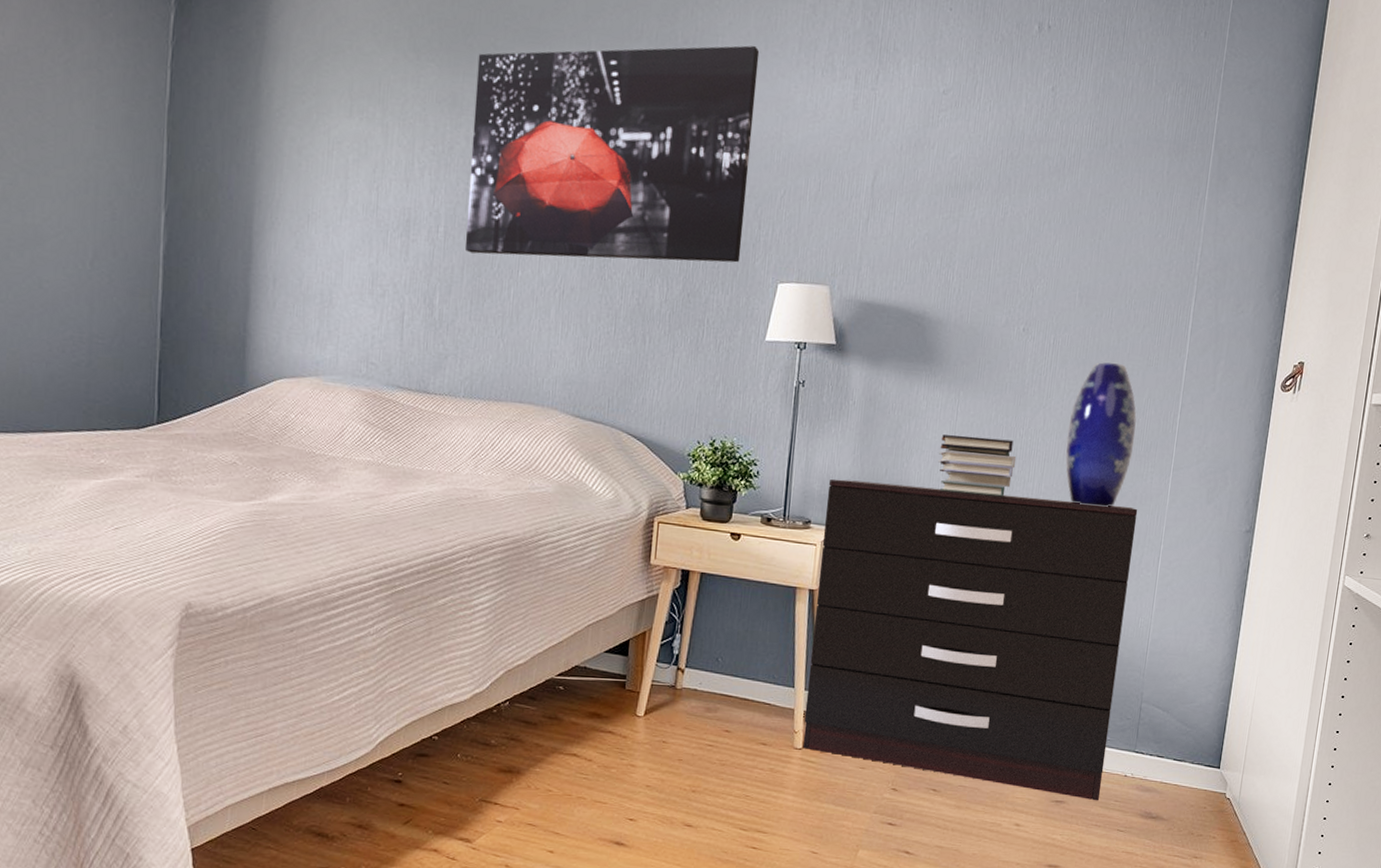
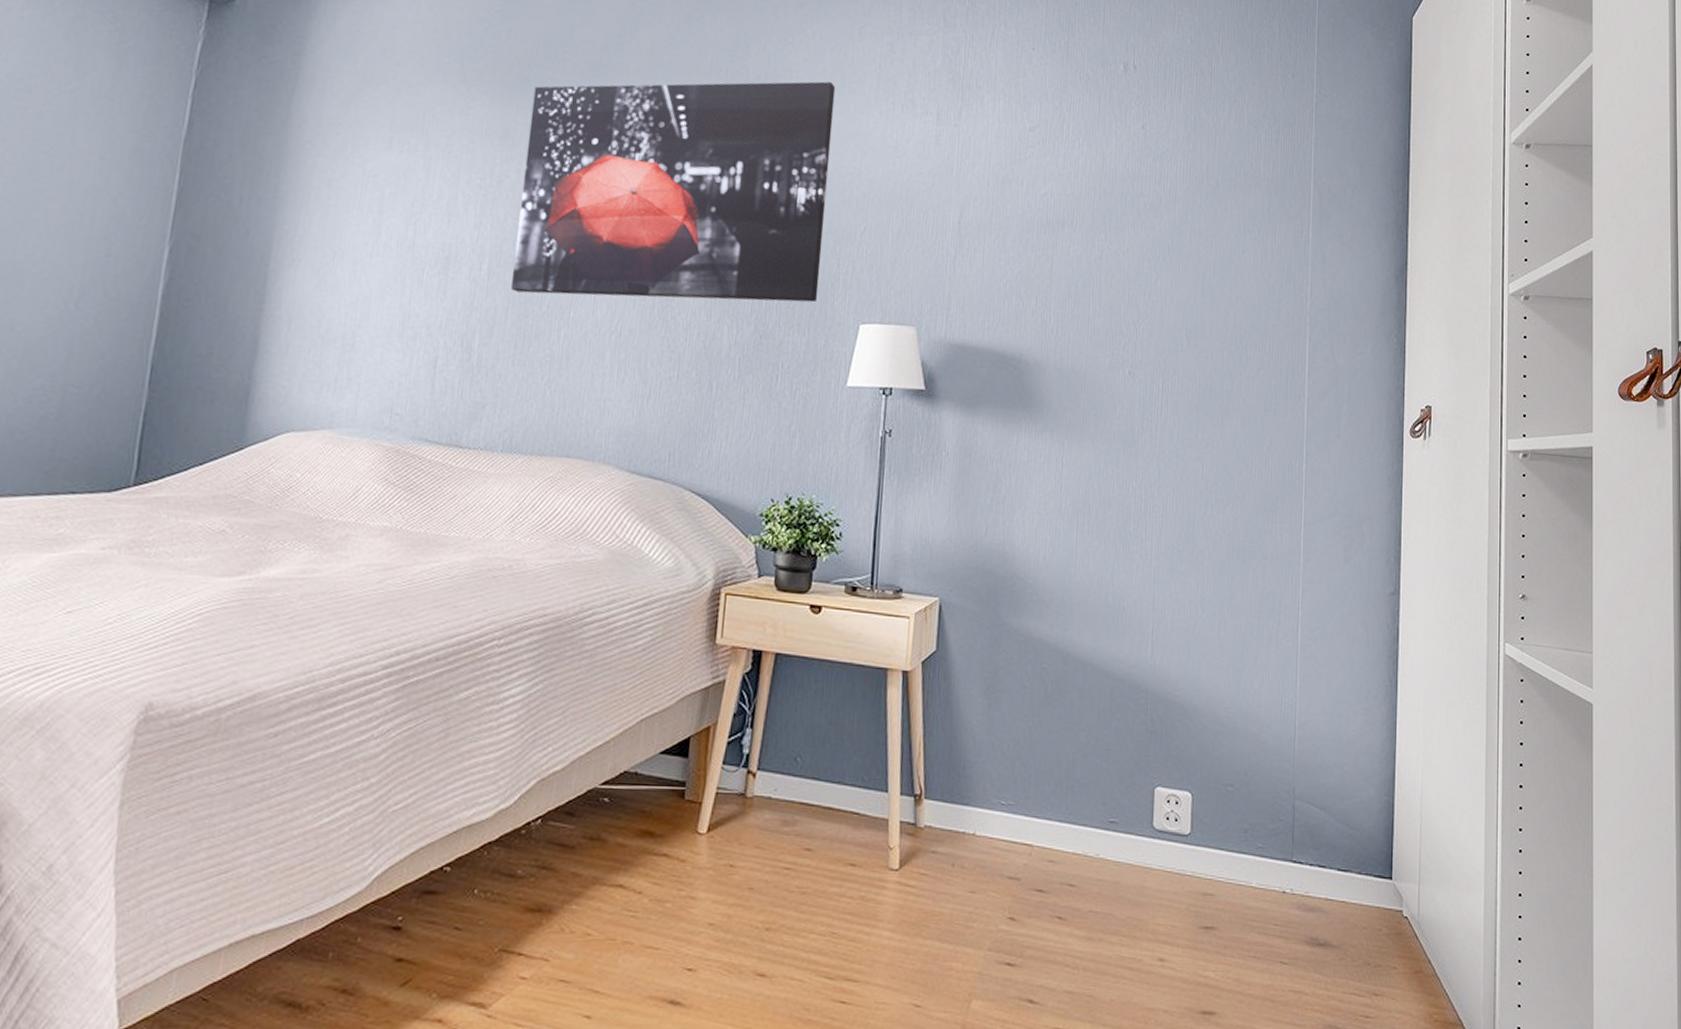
dresser: present [802,479,1138,801] -> none [899,540,1270,926]
book stack: present [938,435,1017,497] -> none [1044,489,1131,559]
vase: present [1065,362,1137,507] -> none [1184,407,1259,568]

